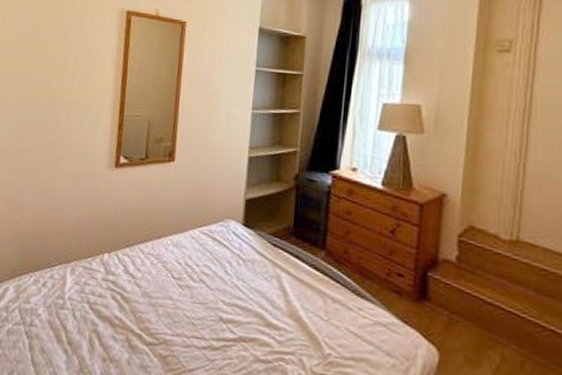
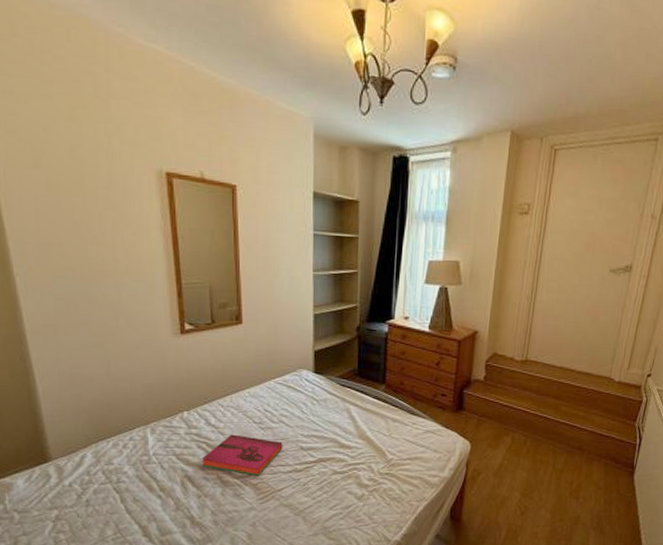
hardback book: none [113,288,201,347] -> present [201,434,283,476]

